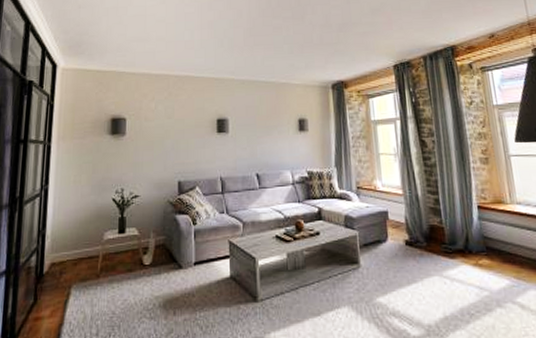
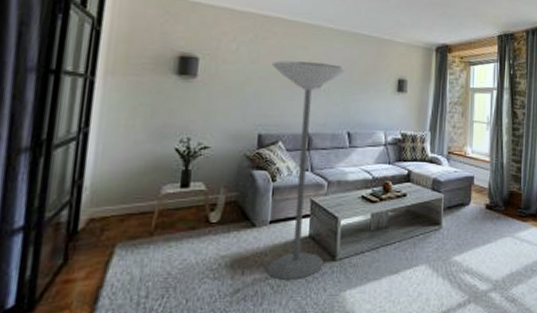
floor lamp: none [185,111,248,322] -> present [266,60,345,281]

